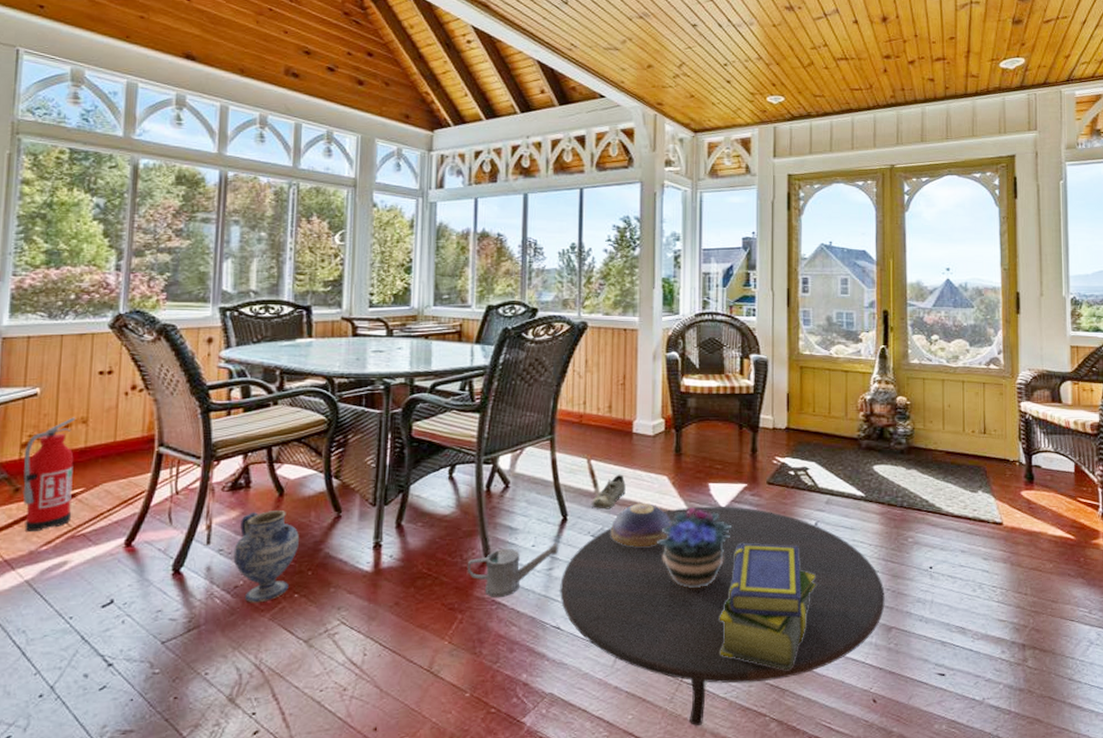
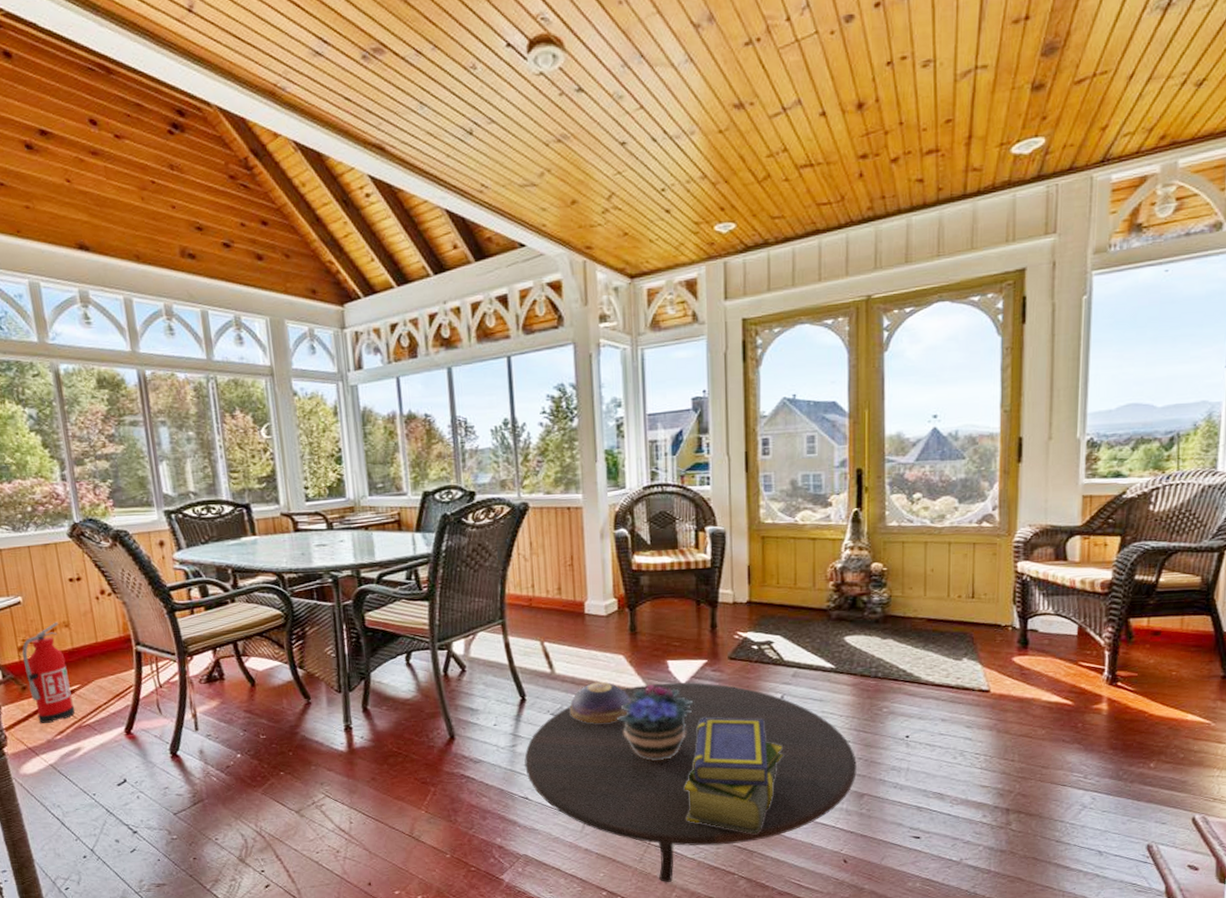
ceramic jug: present [233,510,299,603] -> none [220,699,277,780]
watering can: present [468,542,558,597] -> none [434,721,520,772]
shoe: present [592,474,626,510] -> none [549,655,582,689]

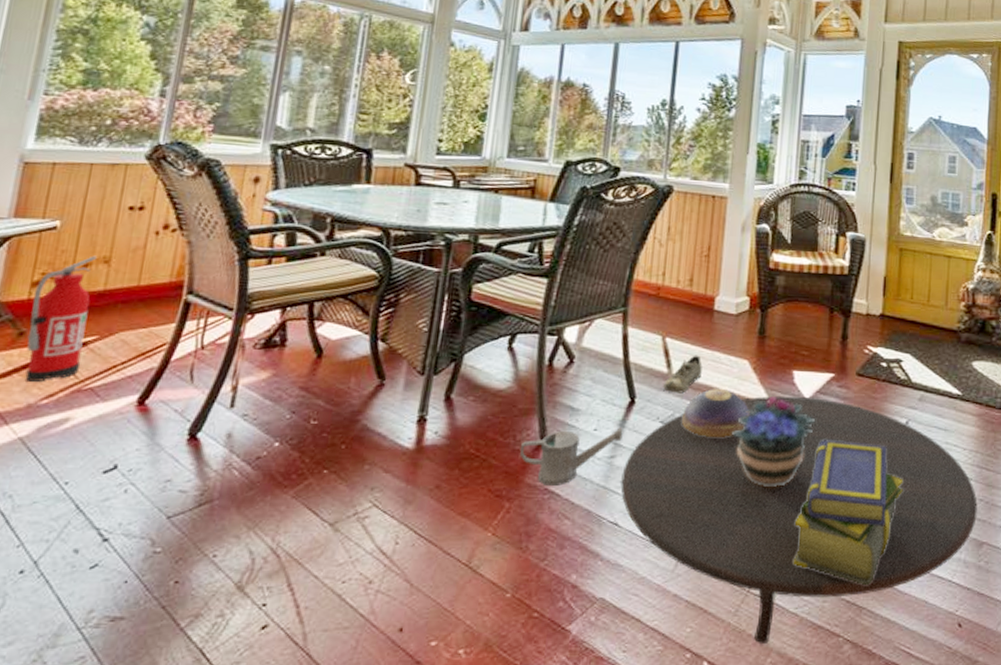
watering can: none [434,721,520,772] -> present [520,427,623,486]
shoe: none [549,655,582,689] -> present [663,355,702,394]

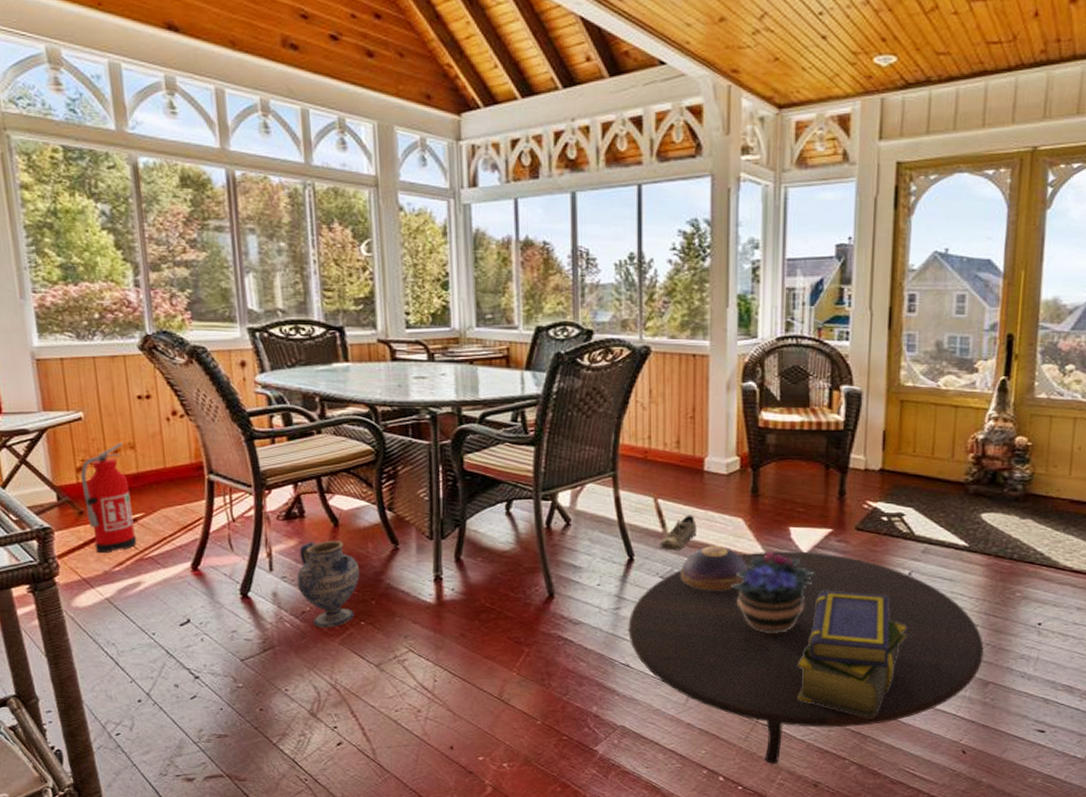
ceramic jug: none [258,374,335,478] -> present [296,541,359,628]
watering can: present [520,427,623,486] -> none [532,582,625,633]

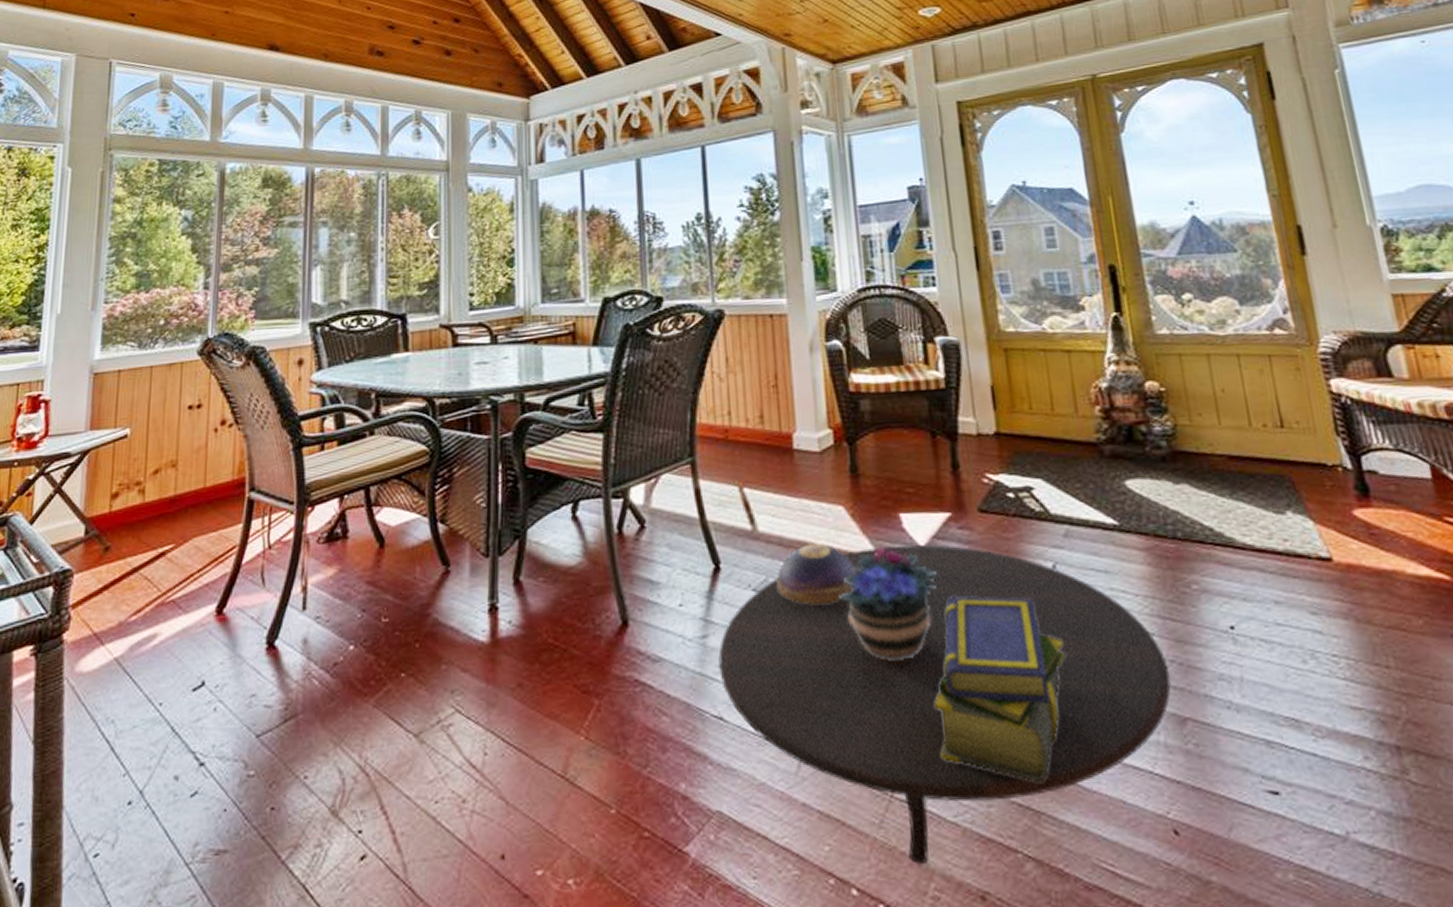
fire extinguisher: present [80,442,137,553] -> none [112,460,165,598]
ceramic jug: present [296,541,359,628] -> none [332,565,403,685]
shoe: present [660,515,697,551] -> none [749,505,792,554]

